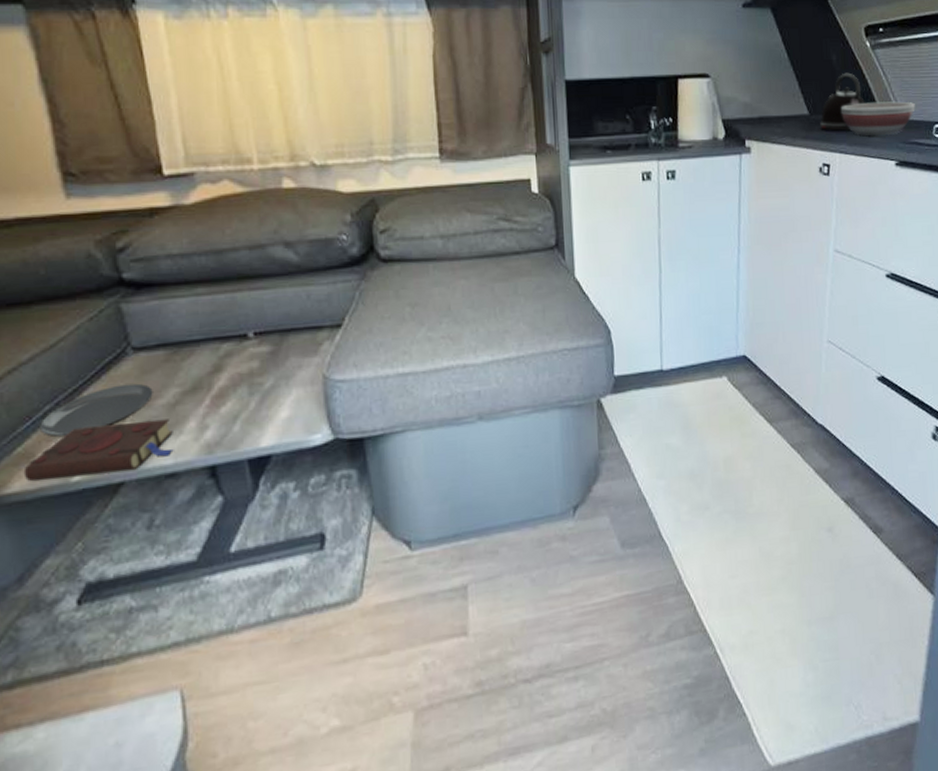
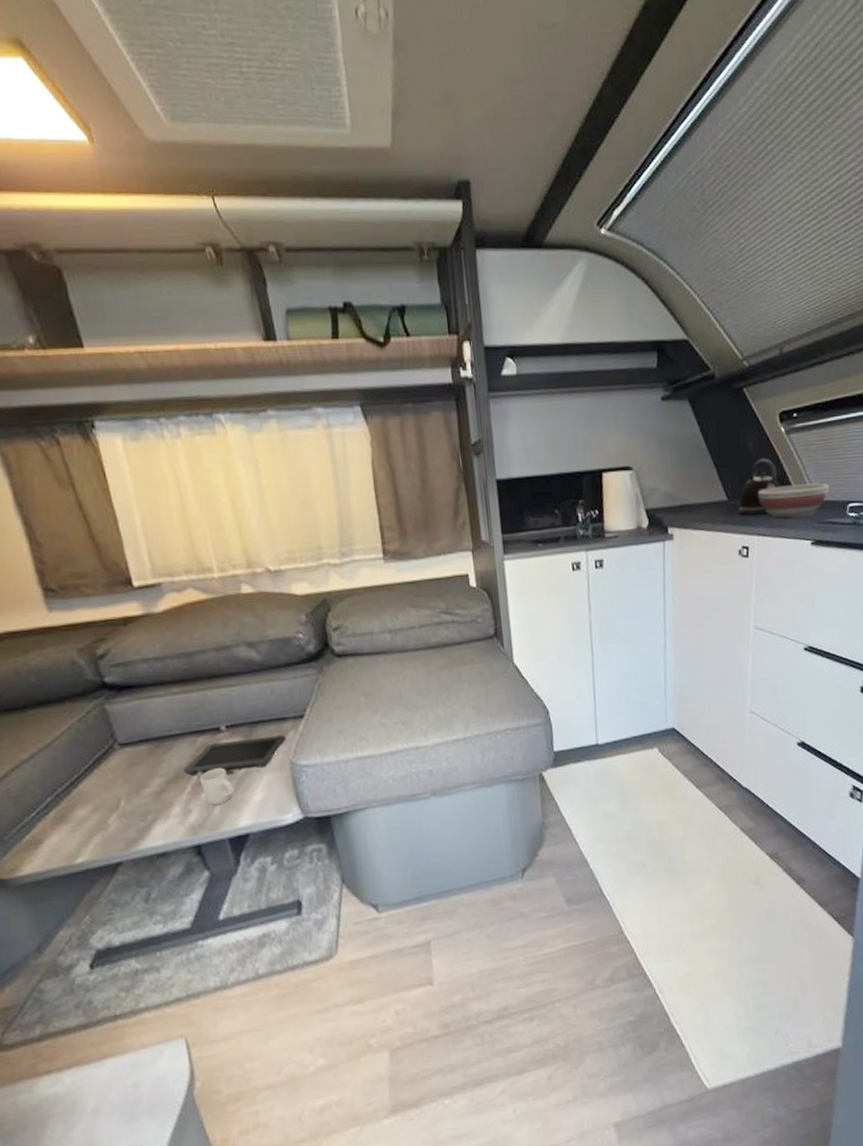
book: present [23,418,174,482] -> none [33,805,163,865]
plate: present [40,383,153,438] -> none [43,775,141,826]
tablet: none [203,345,320,389] -> present [183,734,286,778]
mug: none [220,379,258,421] -> present [199,768,235,805]

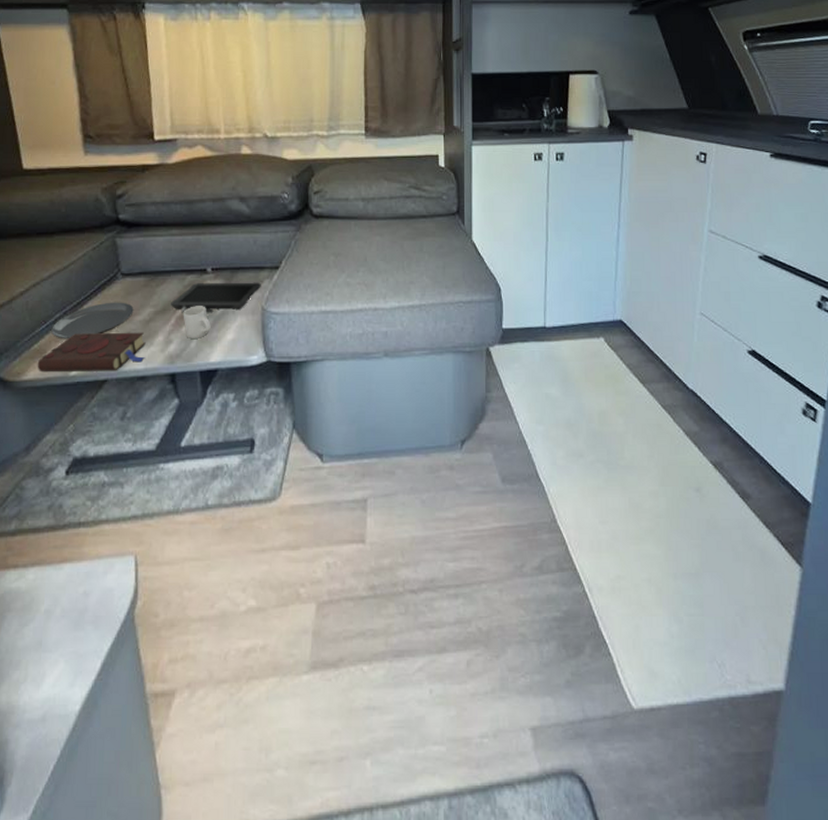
book: none [33,805,163,865] -> present [37,332,146,373]
plate: none [43,775,141,826] -> present [51,302,134,340]
kettle: present [738,458,781,515] -> none [698,72,742,124]
bowl: present [757,483,829,518] -> none [718,99,791,128]

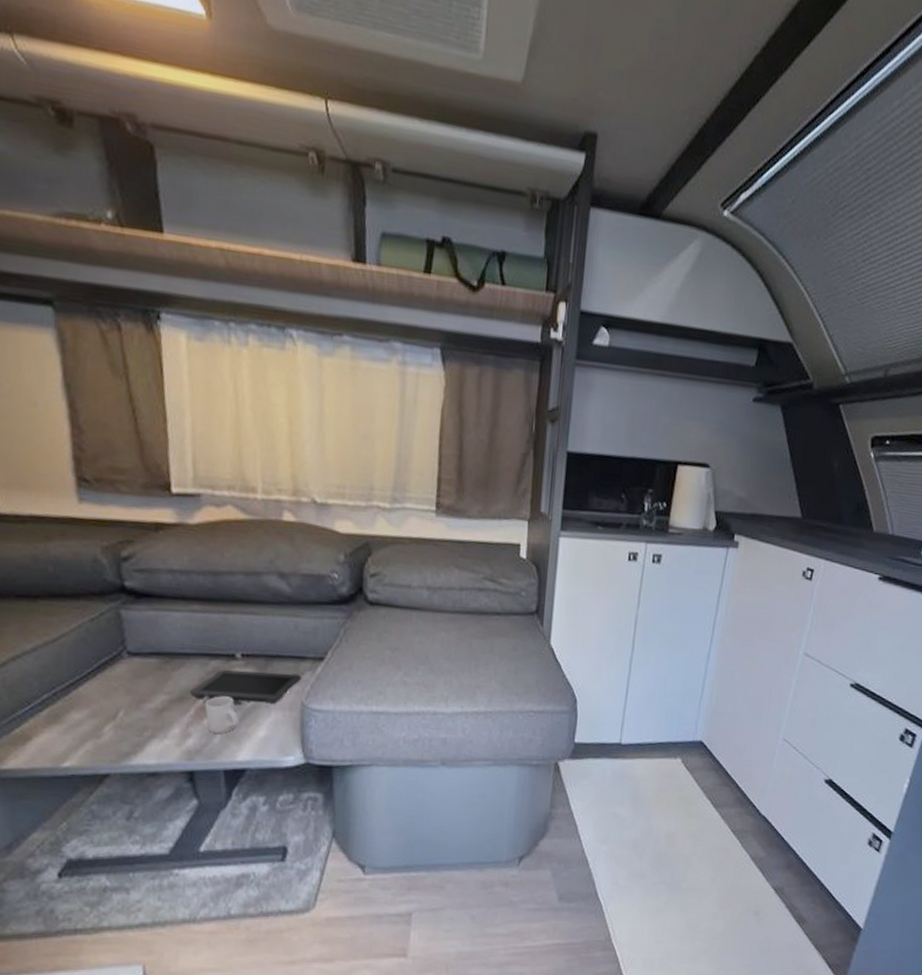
book: present [37,332,146,373] -> none [19,719,158,765]
plate: present [51,302,134,340] -> none [37,685,143,726]

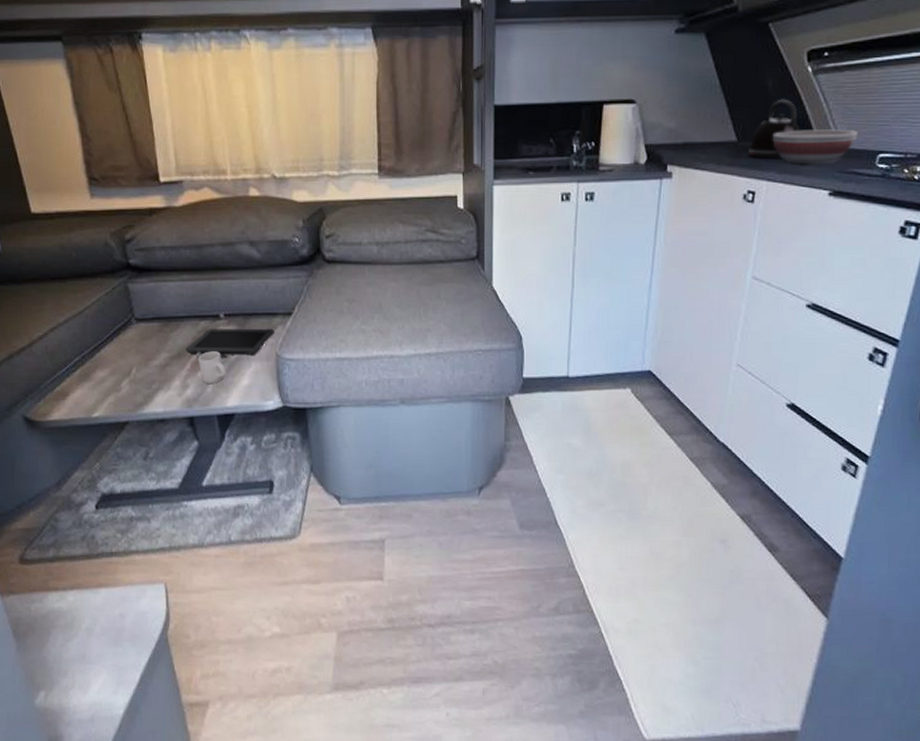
kettle: none [810,481,859,539] -> present [748,99,800,158]
bowl: none [833,512,909,549] -> present [772,129,858,163]

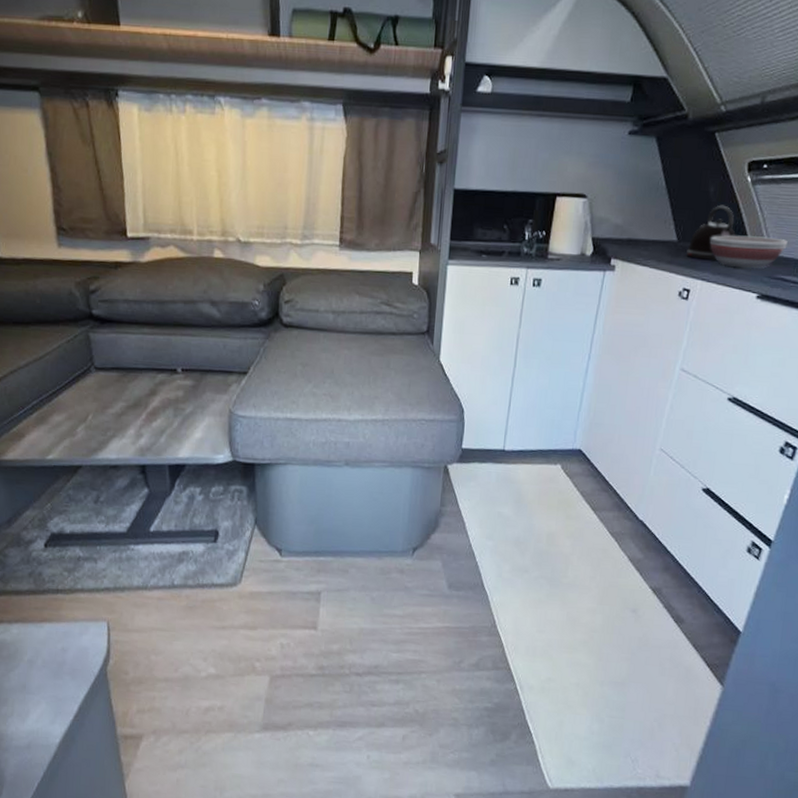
tablet: present [186,328,275,358] -> none [142,381,229,411]
mug: present [198,351,226,383] -> none [153,403,180,435]

